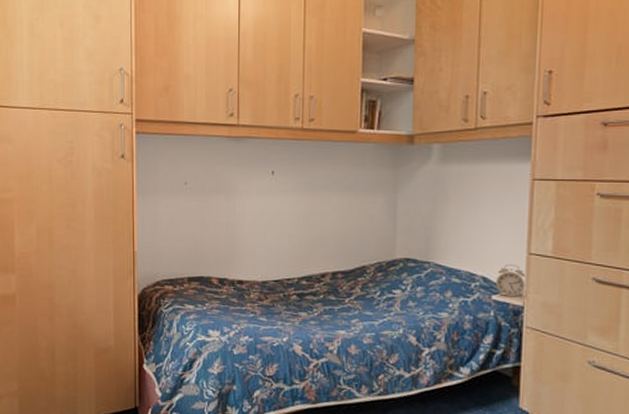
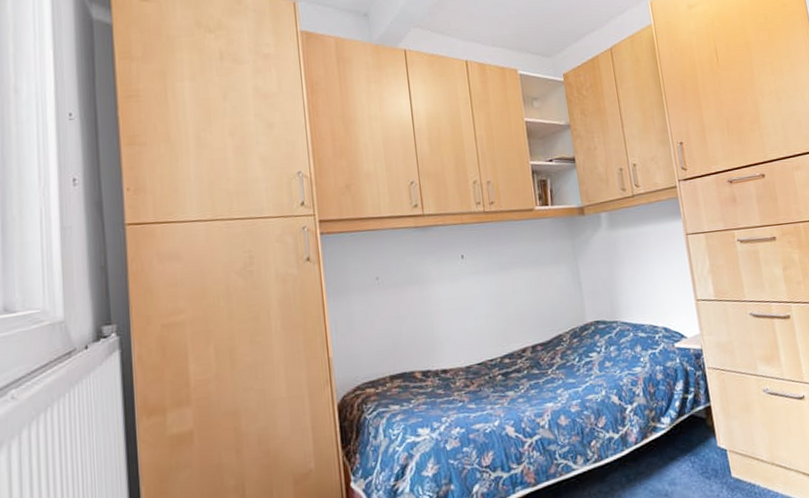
alarm clock: present [496,263,526,298] -> none [675,311,700,343]

